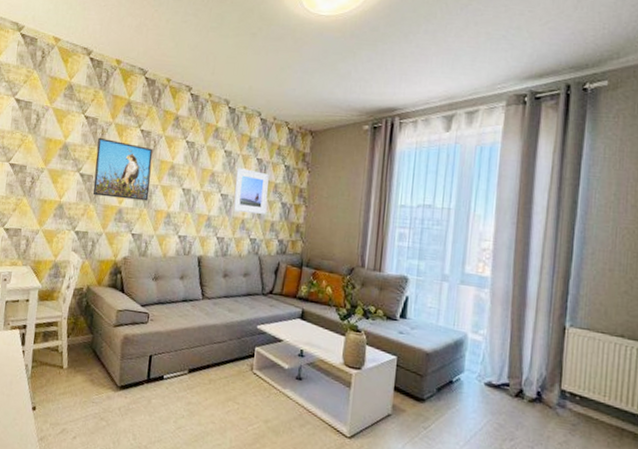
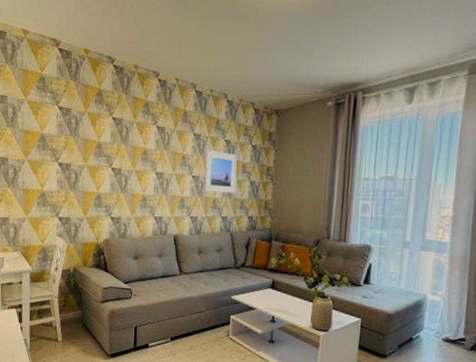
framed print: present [92,137,153,201] -> none [72,127,126,186]

